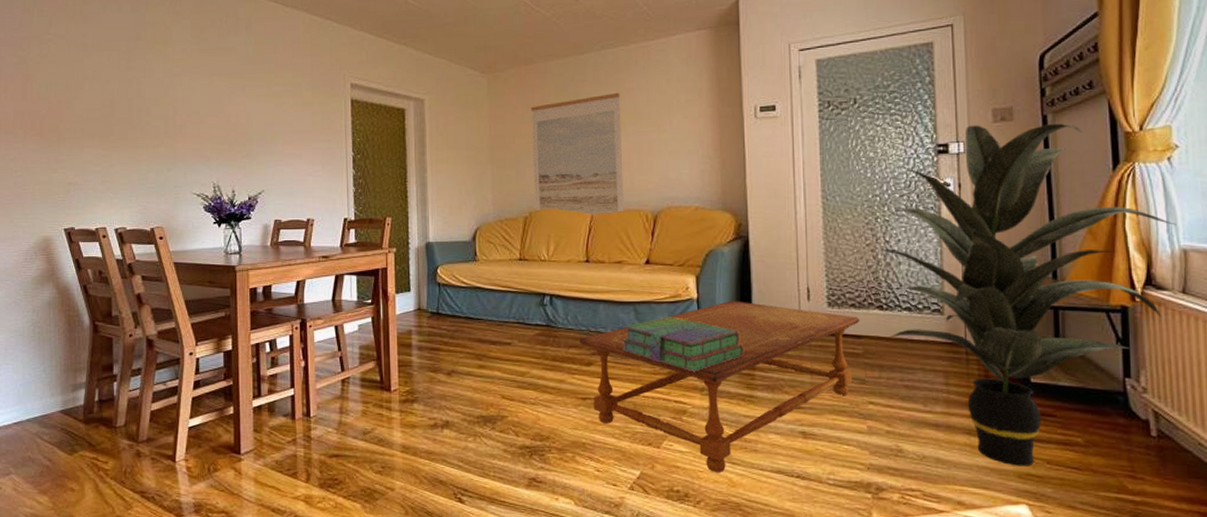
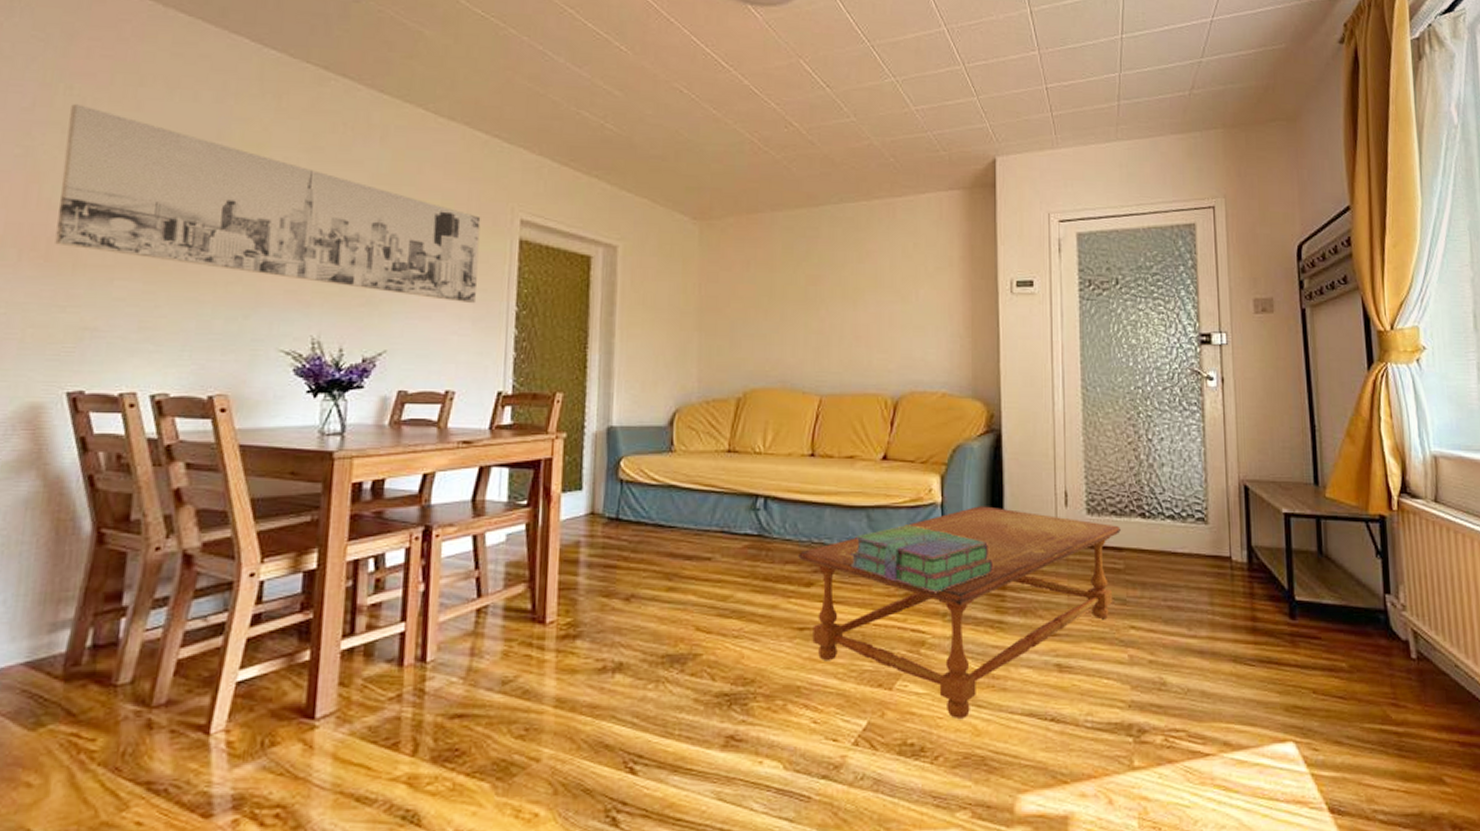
wall art: none [43,21,324,152] -> present [55,103,481,304]
wall art: present [531,92,624,214] -> none [750,254,860,398]
indoor plant: present [879,124,1177,466] -> none [1142,315,1427,697]

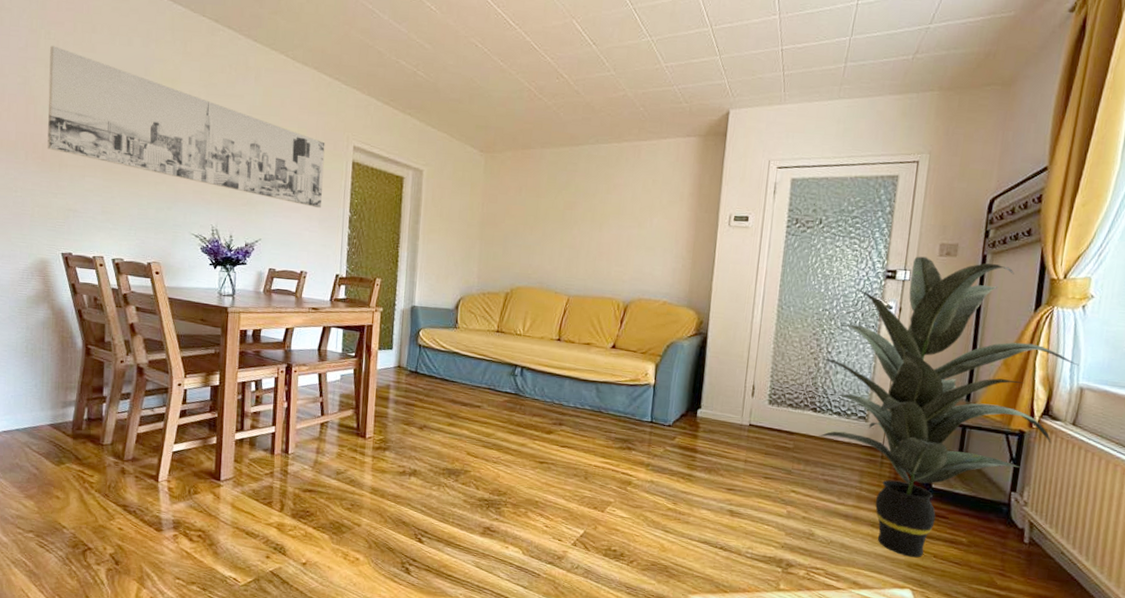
coffee table: present [798,506,1122,718] -> none [543,389,796,538]
stack of books: present [850,525,993,593] -> none [581,397,689,449]
indoor plant: none [1142,315,1427,697] -> present [819,256,1079,558]

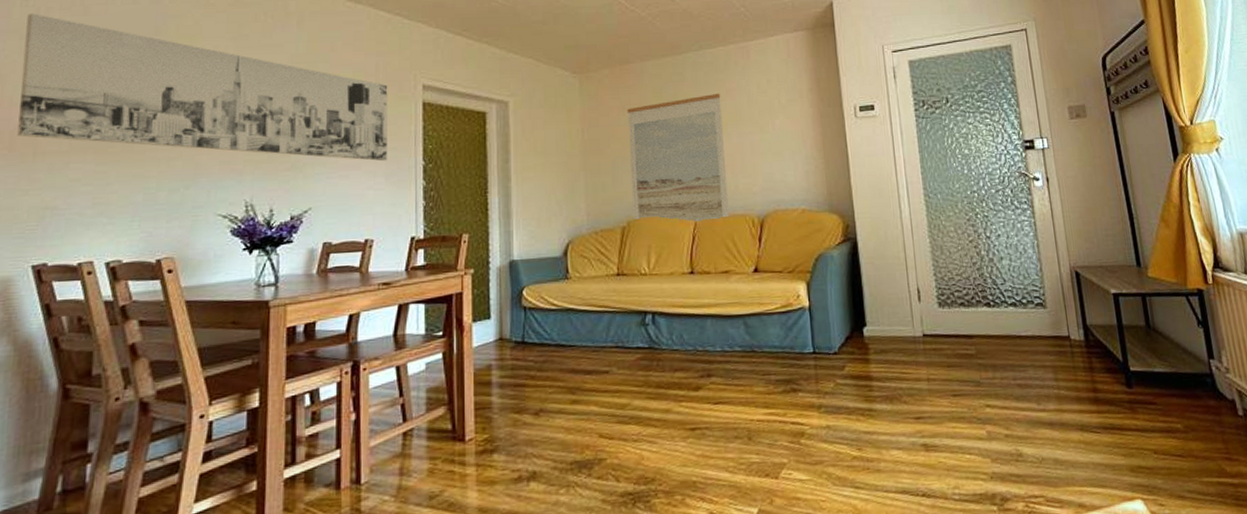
wall art: none [517,186,608,298] -> present [627,93,729,221]
indoor plant: present [819,256,1079,558] -> none [982,120,1232,459]

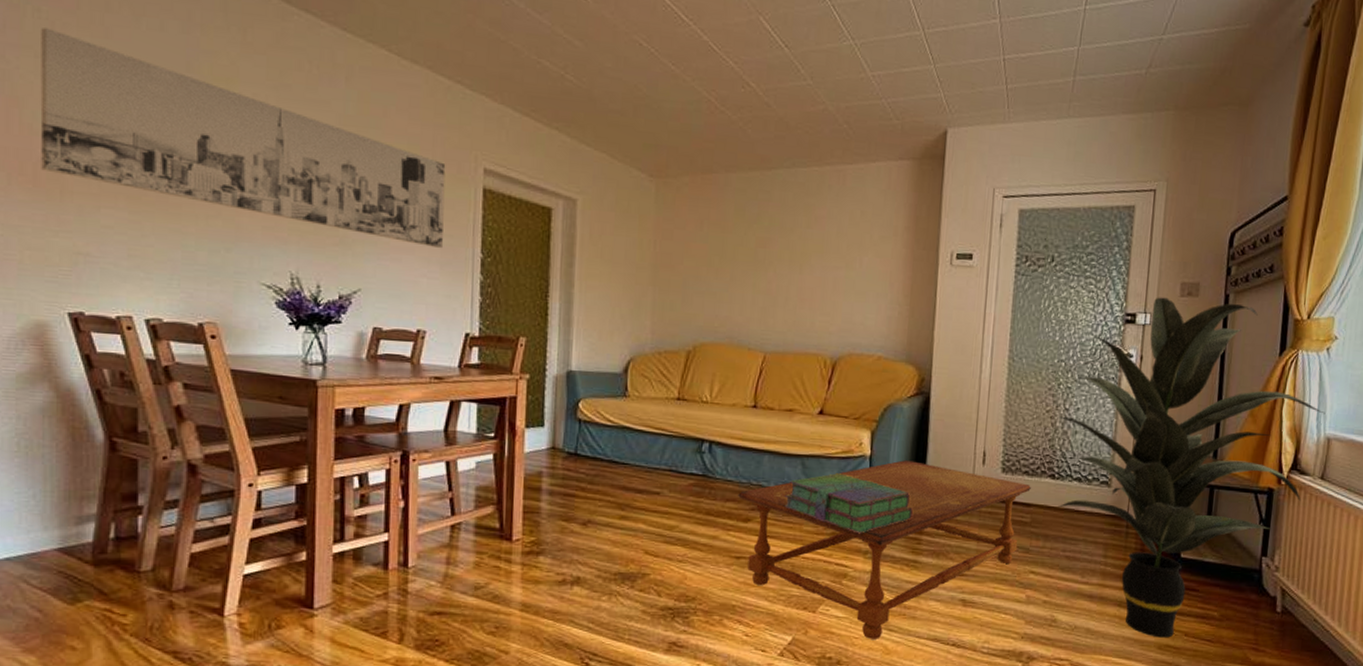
wall art: present [627,93,729,221] -> none [700,219,809,355]
coffee table: none [686,306,971,500] -> present [738,460,1032,639]
stack of books: none [732,328,859,388] -> present [784,473,913,534]
indoor plant: none [982,120,1232,459] -> present [1058,297,1326,638]

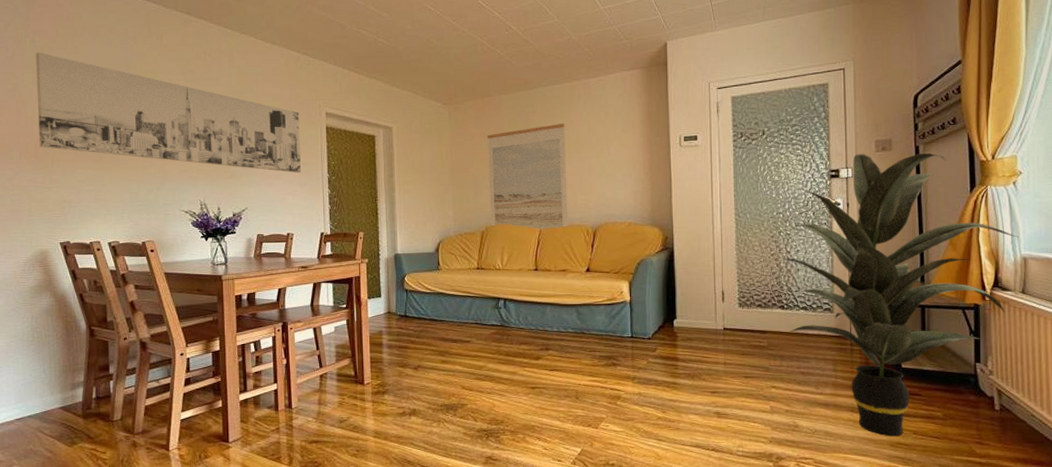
wall art: none [700,219,809,355] -> present [487,123,568,229]
coffee table: present [738,460,1032,639] -> none [529,303,766,448]
stack of books: present [784,473,913,534] -> none [565,317,668,364]

